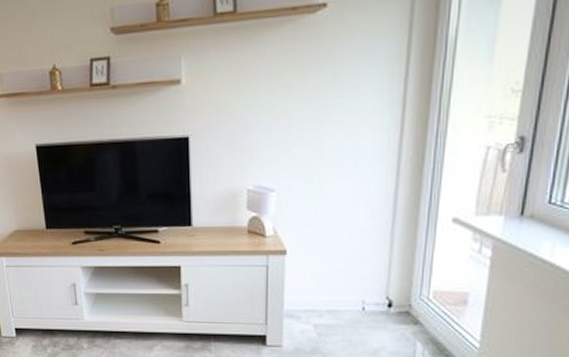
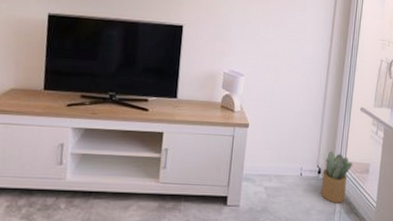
potted plant: none [393,277,441,343] -> present [320,150,352,203]

